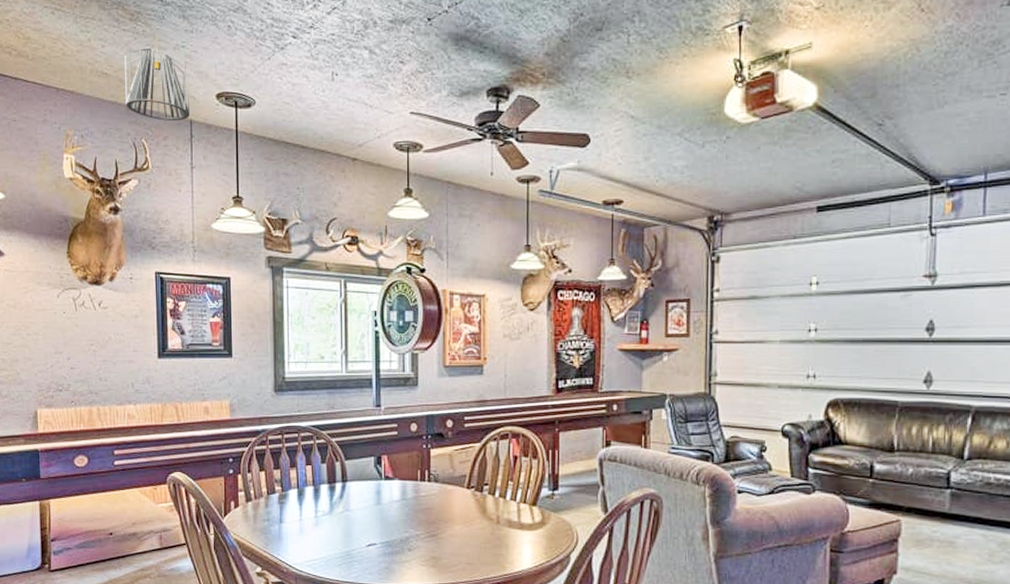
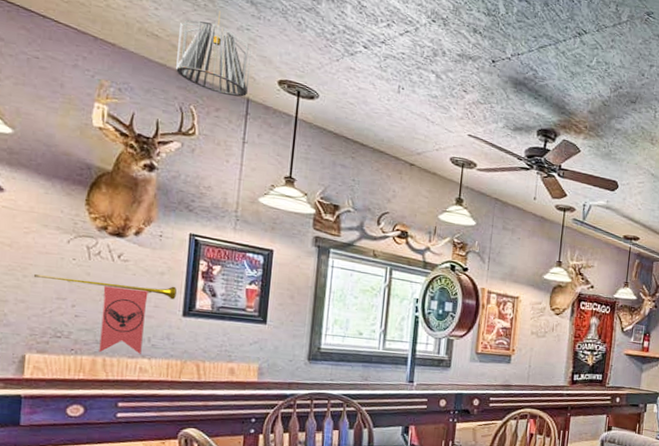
pennant: none [36,328,150,403] -> present [34,274,177,354]

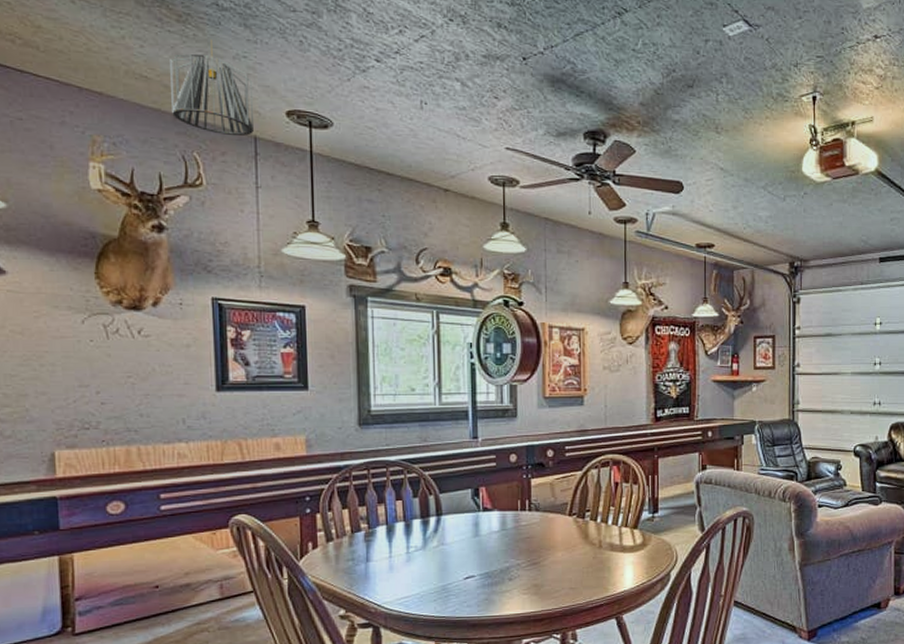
pennant: present [34,274,177,354] -> none [52,359,206,441]

